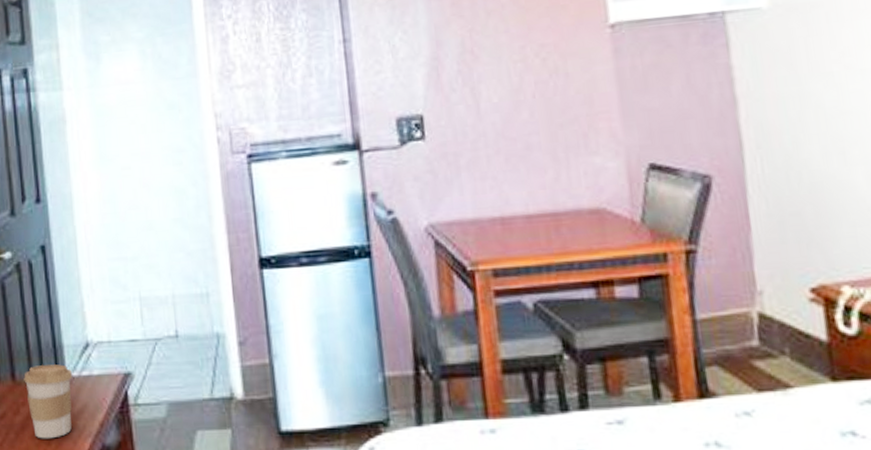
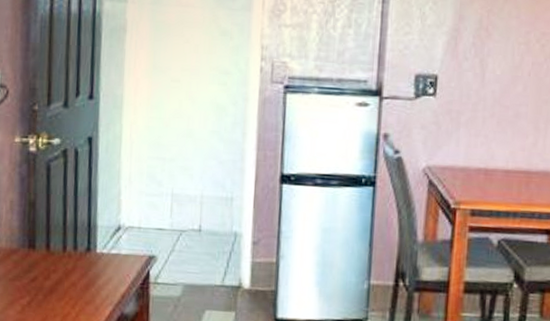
coffee cup: present [24,363,73,439] -> none [57,239,103,303]

